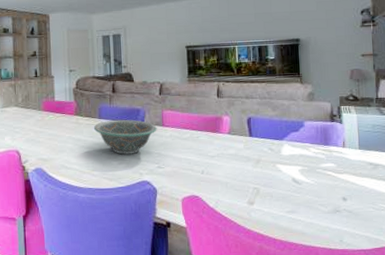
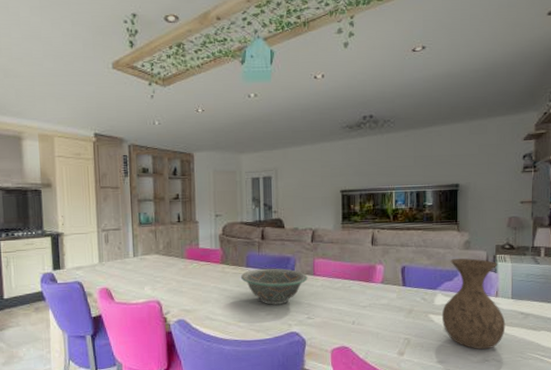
vase: none [289,109,355,200] -> present [441,258,506,350]

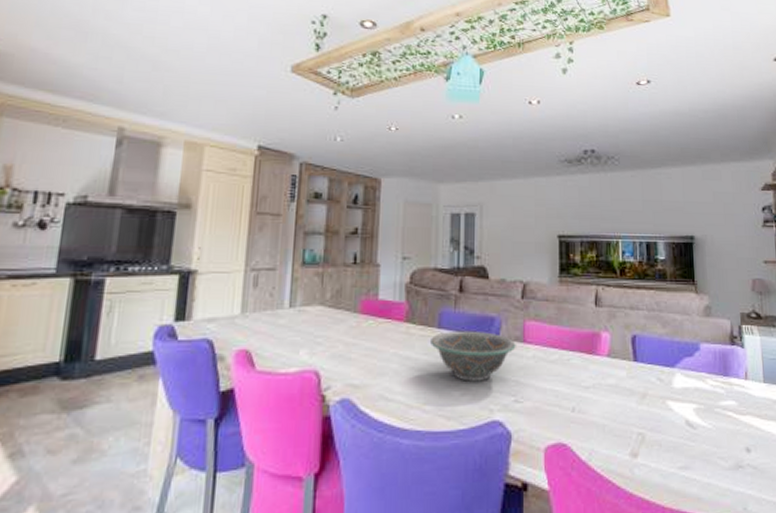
vase: present [441,258,506,350] -> none [682,328,760,452]

